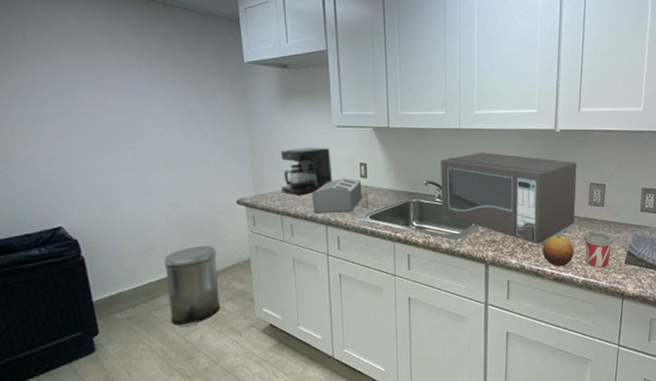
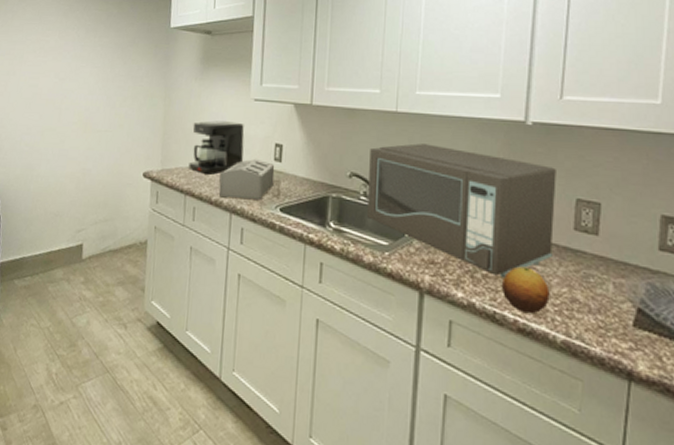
pedal bin: present [164,246,220,328] -> none [62,218,117,308]
cup: present [584,232,614,268] -> none [565,269,615,327]

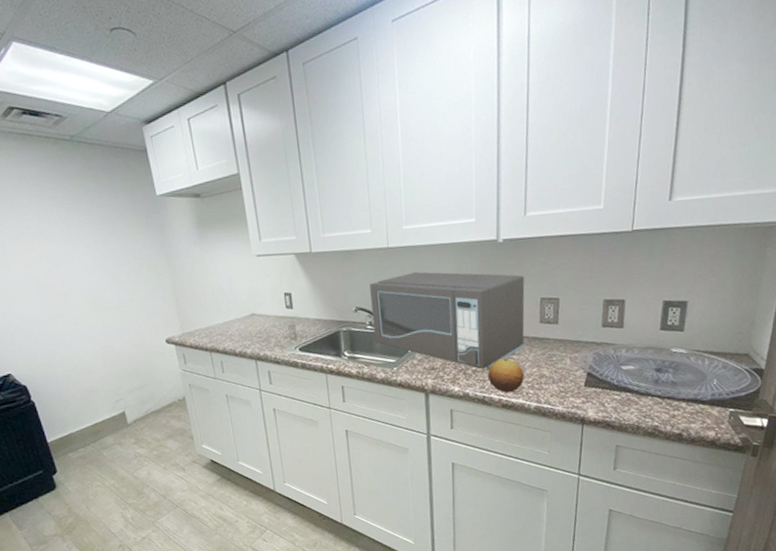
coffee maker: present [188,121,245,175] -> none [202,279,258,331]
toaster: present [218,158,275,199] -> none [239,309,290,349]

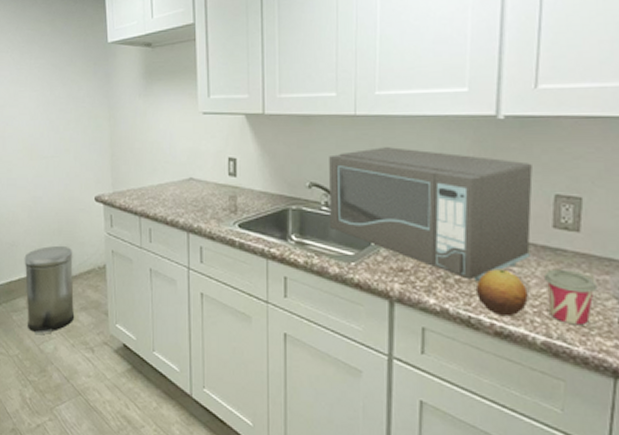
pedal bin: none [105,386,162,465] -> present [24,246,74,335]
cup: none [535,352,571,392] -> present [544,269,598,326]

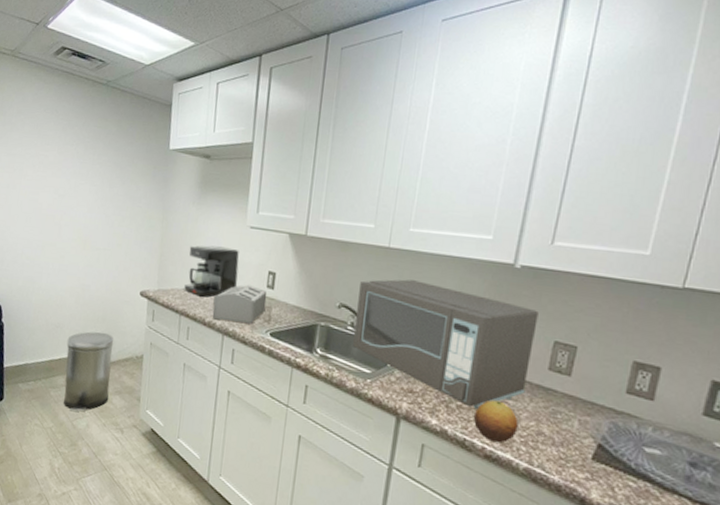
coffee maker: none [141,138,197,194] -> present [184,245,239,297]
toaster: none [173,174,230,217] -> present [212,284,267,324]
cup: present [544,269,598,326] -> none [533,406,579,458]

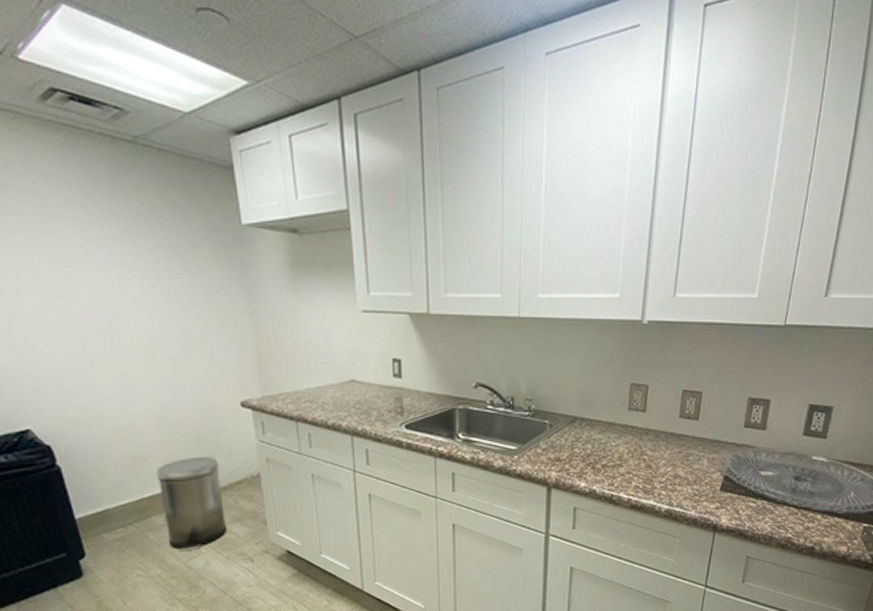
coffee maker: present [184,245,239,297] -> none [292,337,359,397]
toaster: present [212,284,267,324] -> none [334,376,396,421]
microwave: present [353,279,539,410] -> none [494,349,667,466]
fruit: present [474,399,519,443] -> none [619,454,658,493]

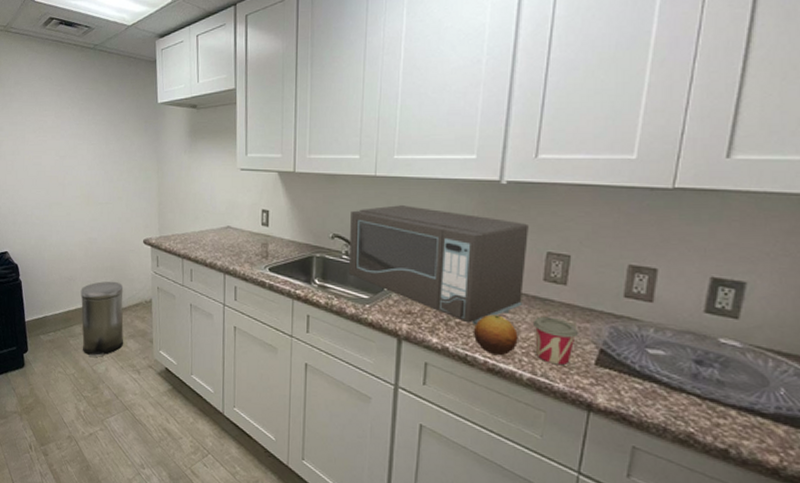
microwave: none [494,349,667,466] -> present [349,205,529,325]
fruit: none [619,454,658,493] -> present [474,314,518,356]
cup: none [671,451,708,495] -> present [533,316,579,366]

